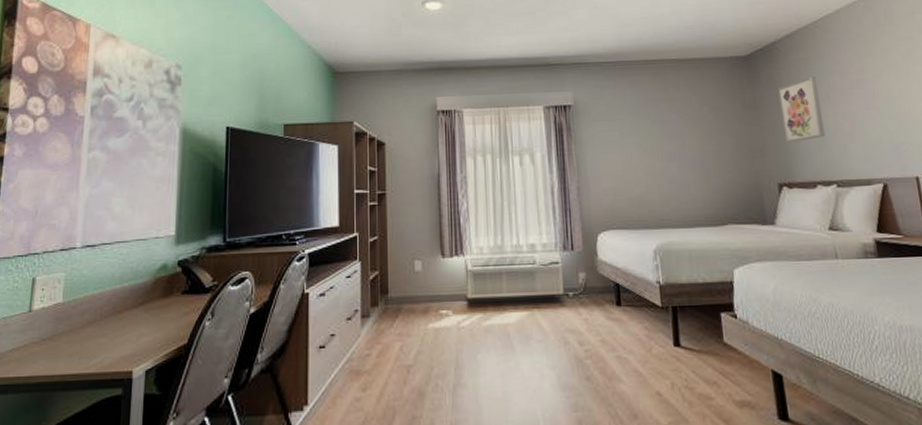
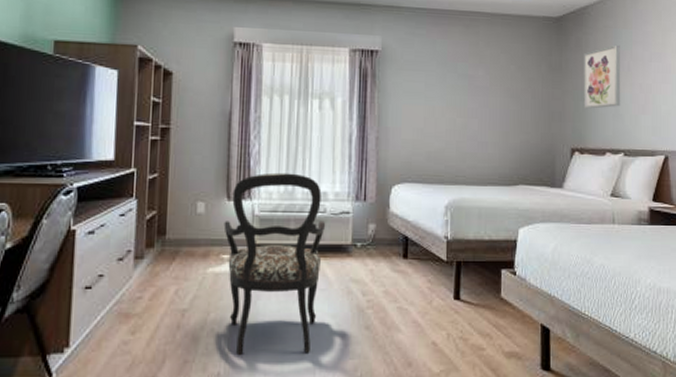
armchair: none [440,227,537,409] -> present [223,172,326,354]

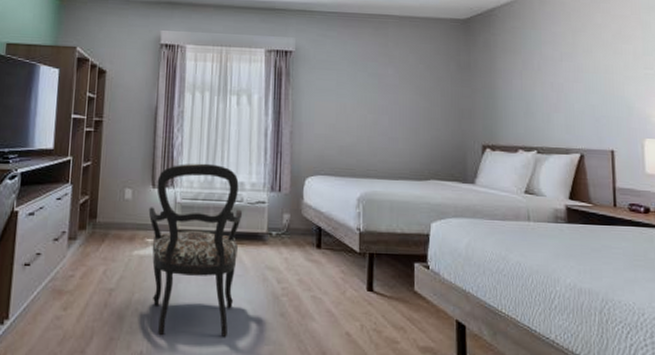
wall art: present [583,44,621,110] -> none [492,45,532,108]

